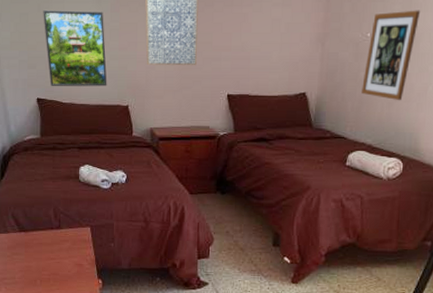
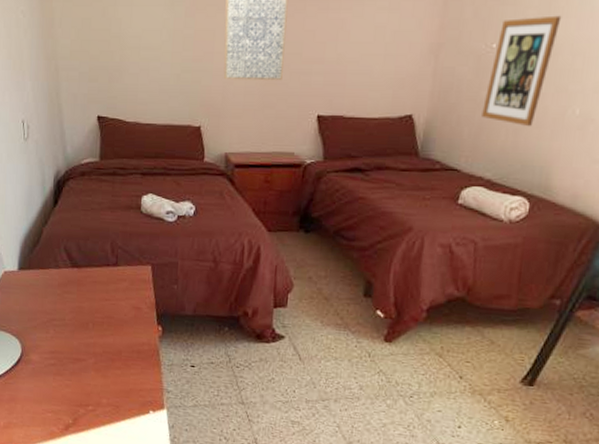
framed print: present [43,10,107,87] -> none [108,15,178,104]

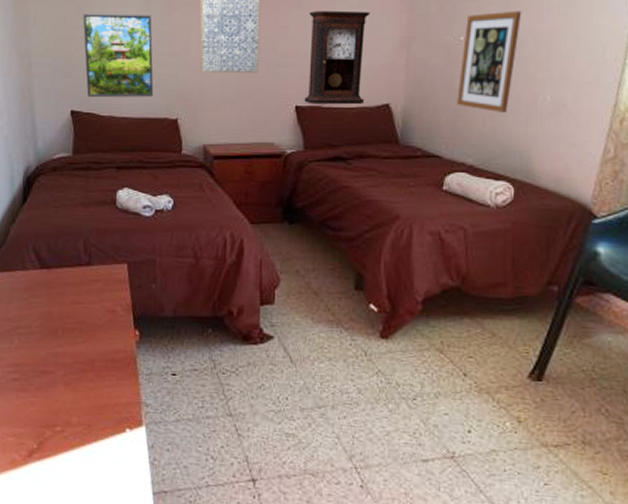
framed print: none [108,15,178,104] -> present [83,14,154,97]
pendulum clock: none [326,14,401,115] -> present [304,10,370,105]

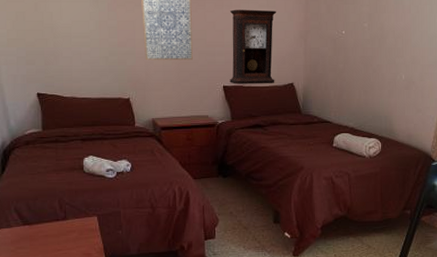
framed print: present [83,14,154,97] -> none [40,9,108,81]
wall art: present [457,10,522,114] -> none [341,11,385,89]

